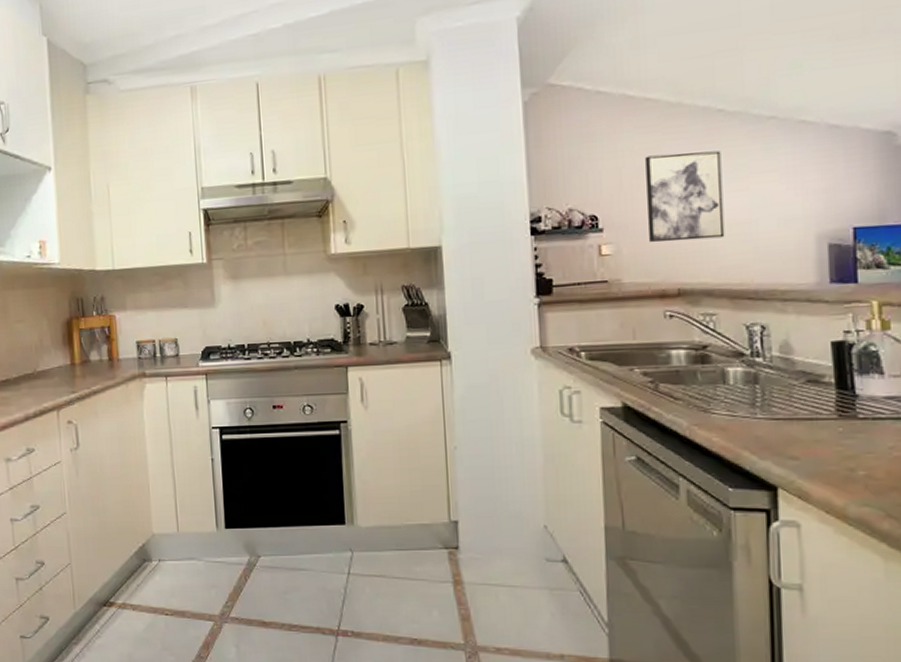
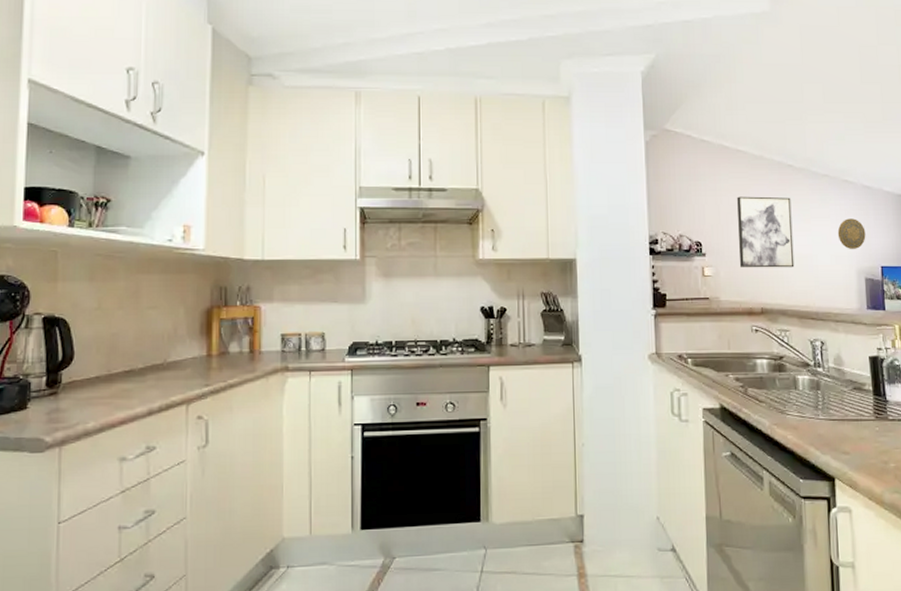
decorative plate: none [788,169,831,210] -> present [837,218,866,250]

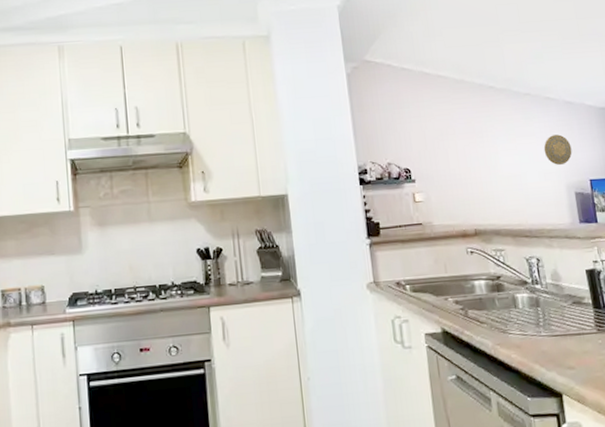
wall art: present [737,196,795,268] -> none [442,118,504,191]

